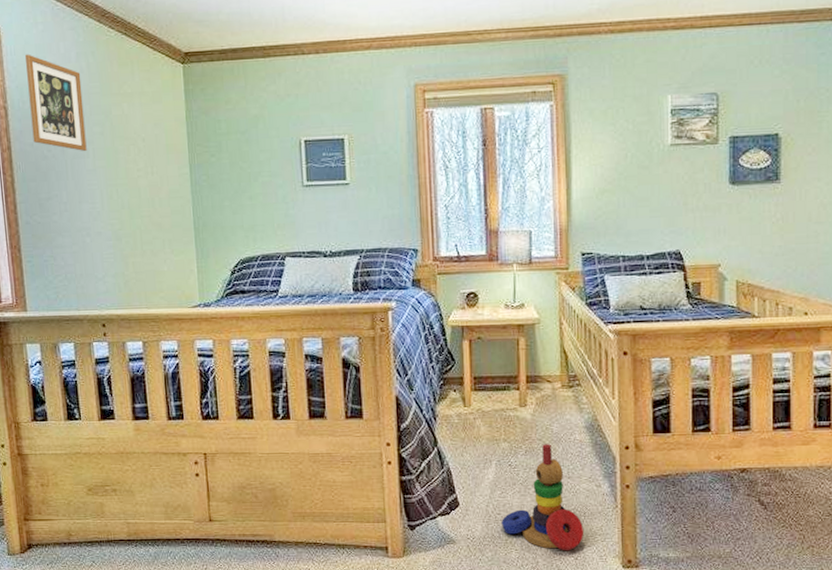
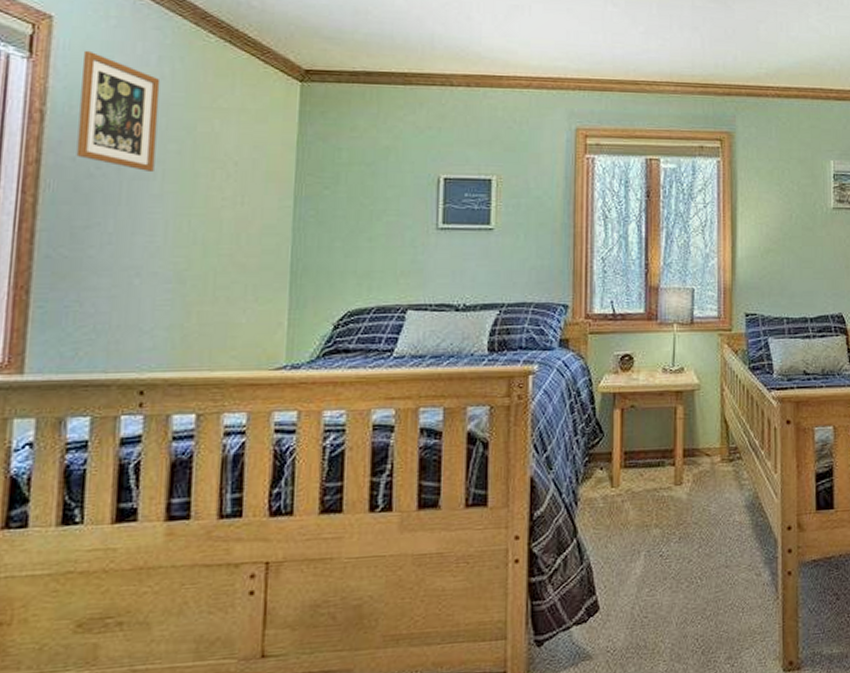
stacking toy: present [501,444,584,551] -> none [649,528,742,657]

